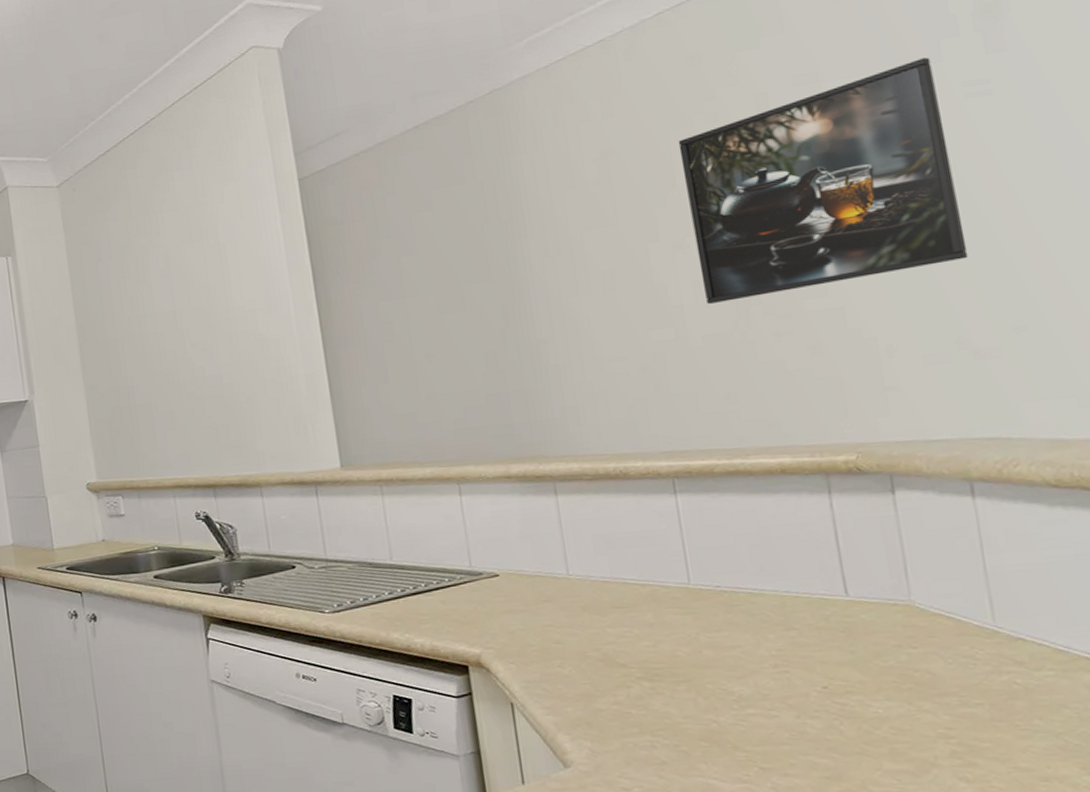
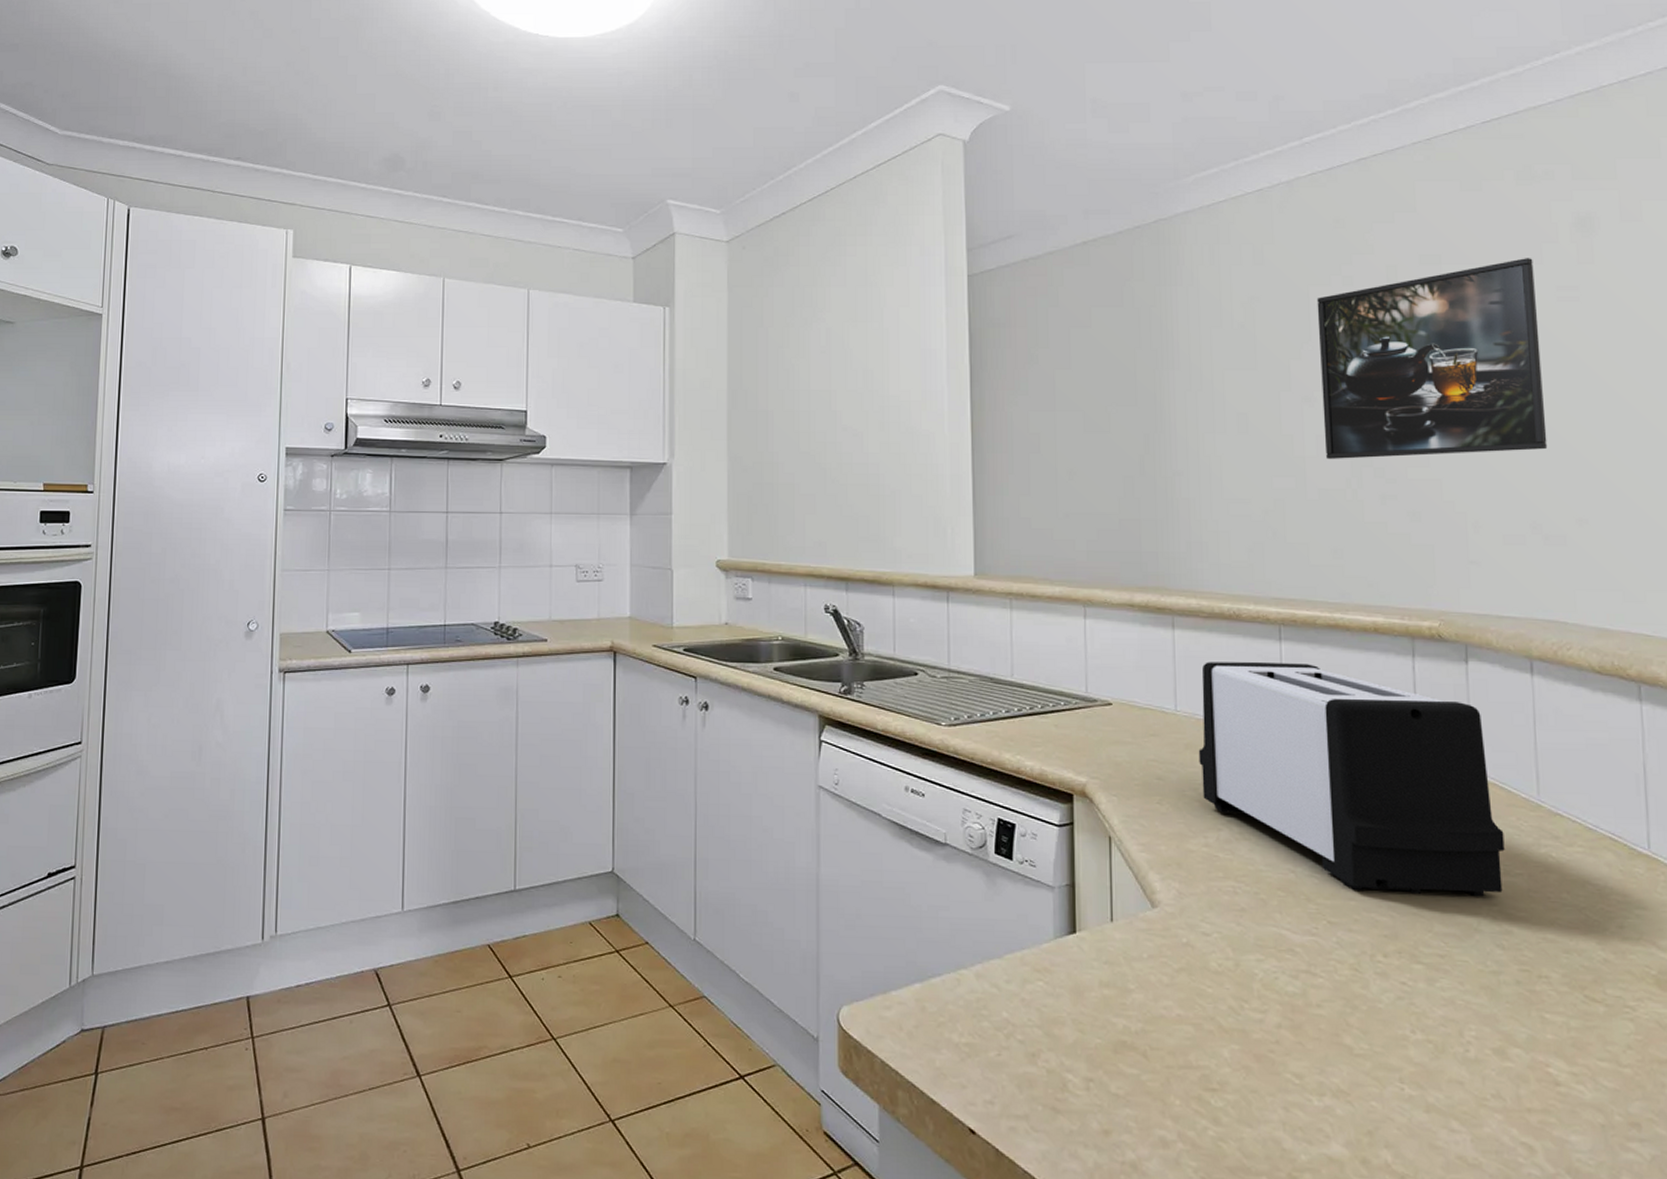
toaster: none [592,513,961,736] -> present [1198,661,1505,897]

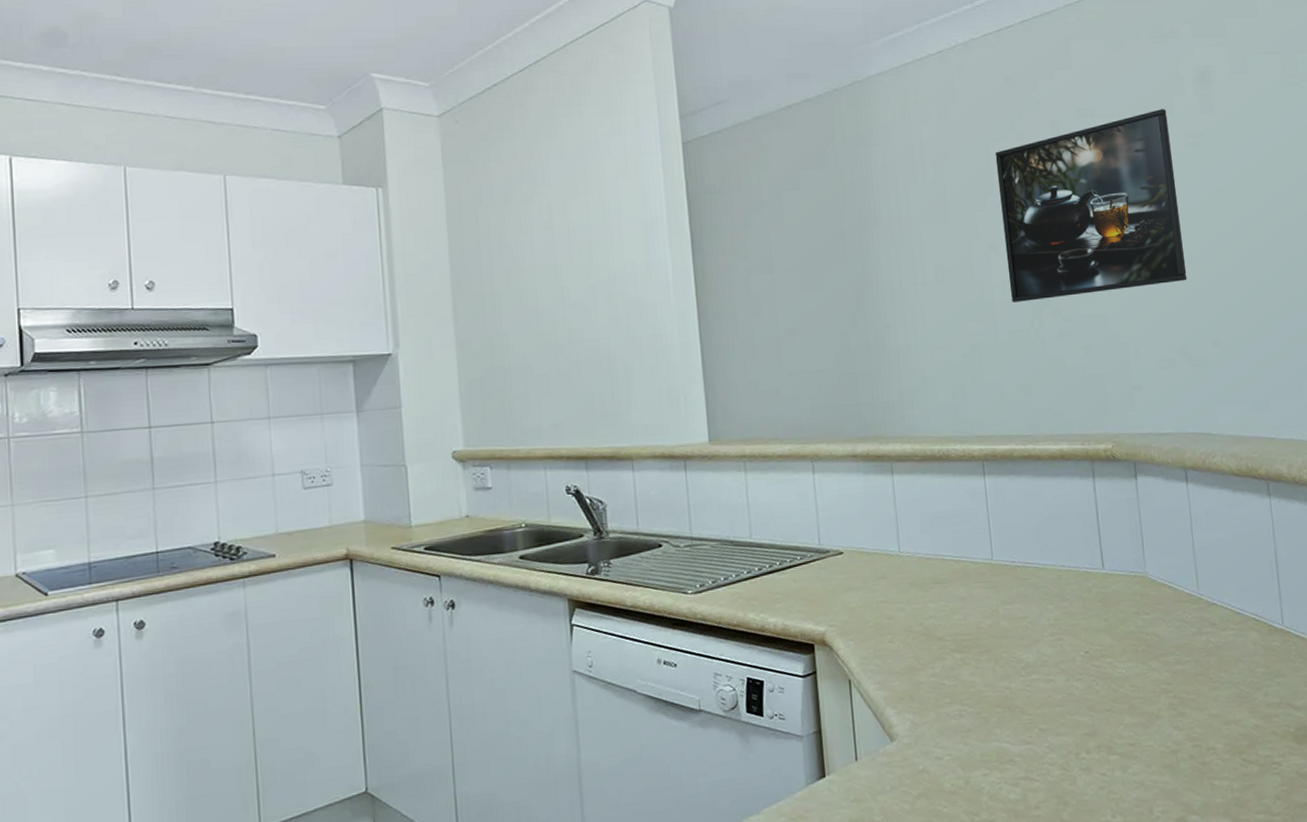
toaster: present [1198,661,1505,897] -> none [920,494,1176,698]

